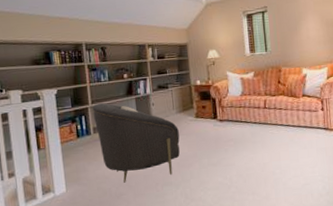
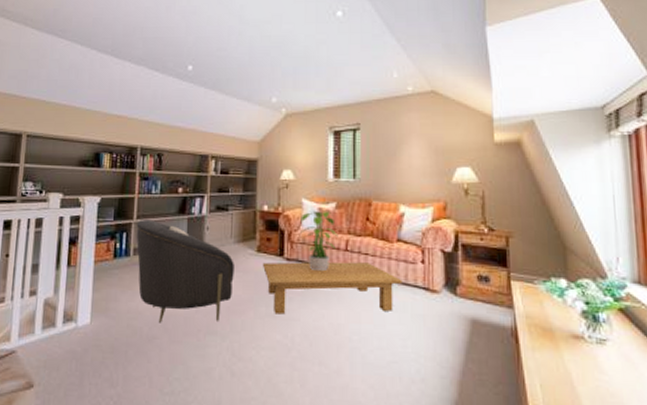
coffee table: none [200,115,309,163] -> present [262,262,402,315]
potted plant: none [227,79,258,127] -> present [300,210,339,272]

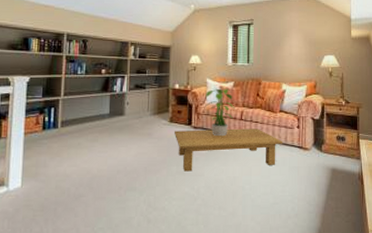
armchair: present [136,220,234,323] -> none [63,97,151,183]

